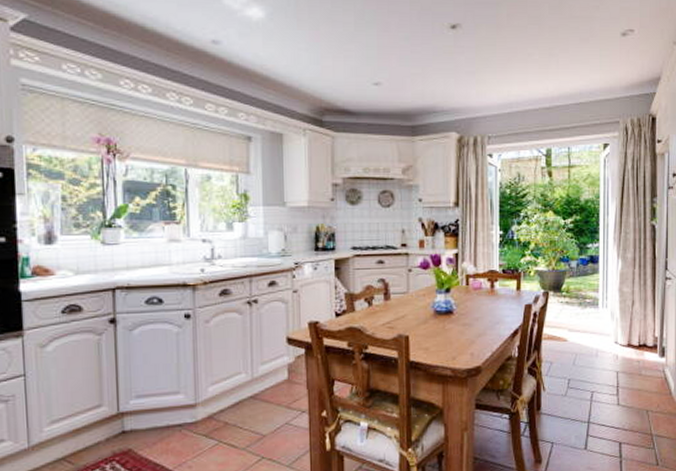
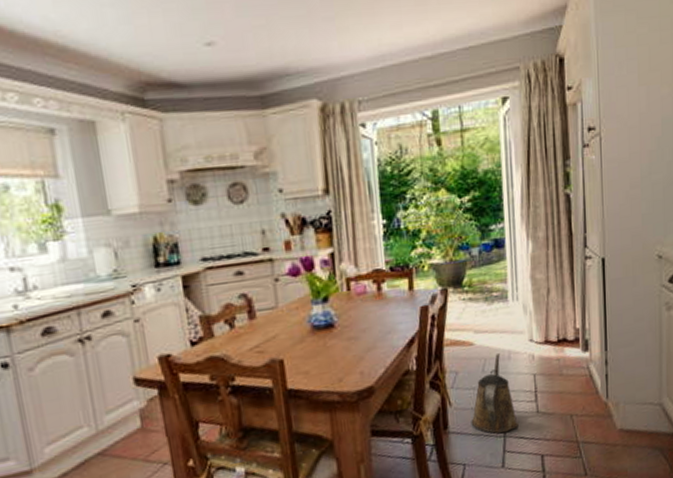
watering can: none [560,351,601,420] -> present [471,353,518,434]

